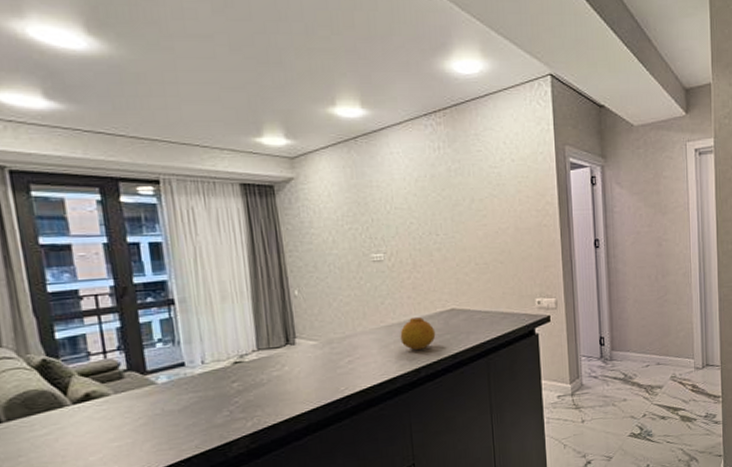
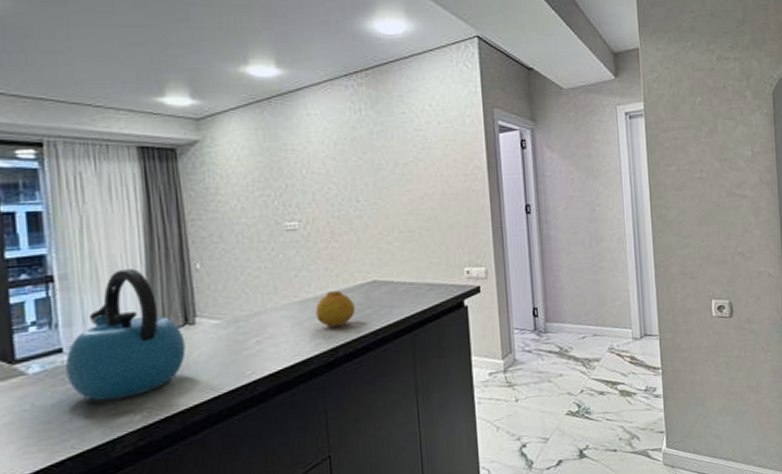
kettle: none [187,294,288,409] -> present [65,269,186,401]

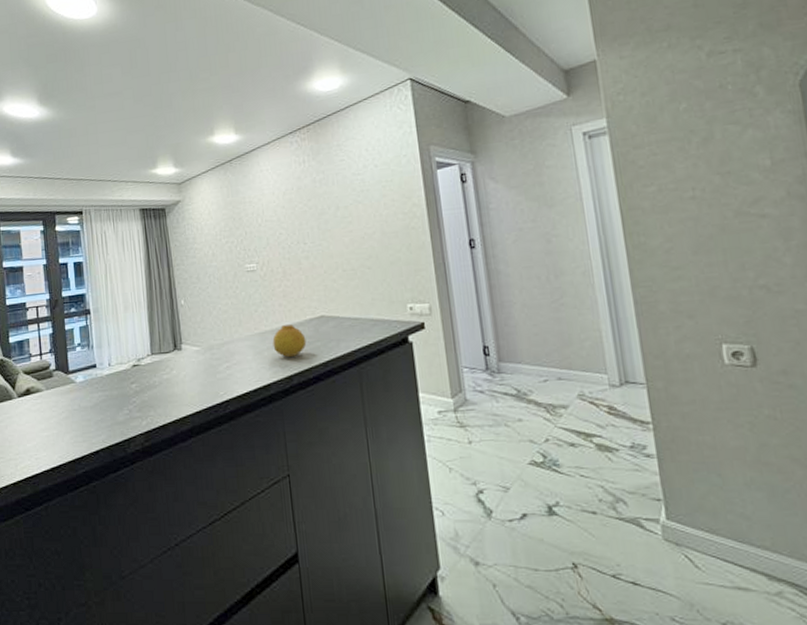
kettle: present [65,269,186,401] -> none [98,304,176,407]

